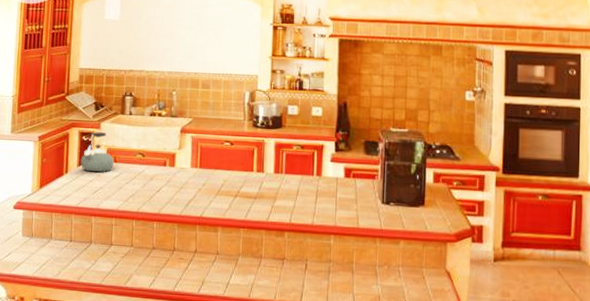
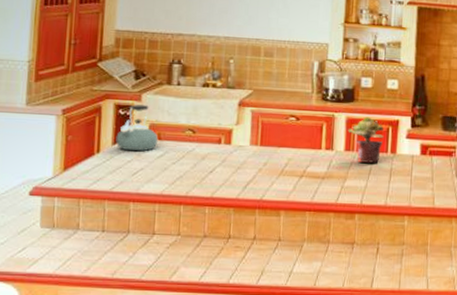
potted plant: none [276,142,310,185] -> present [348,116,384,163]

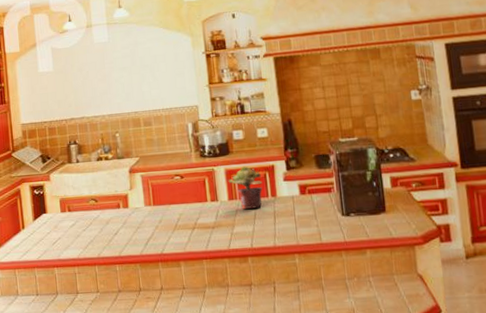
kettle: present [115,104,159,151] -> none [35,183,69,224]

